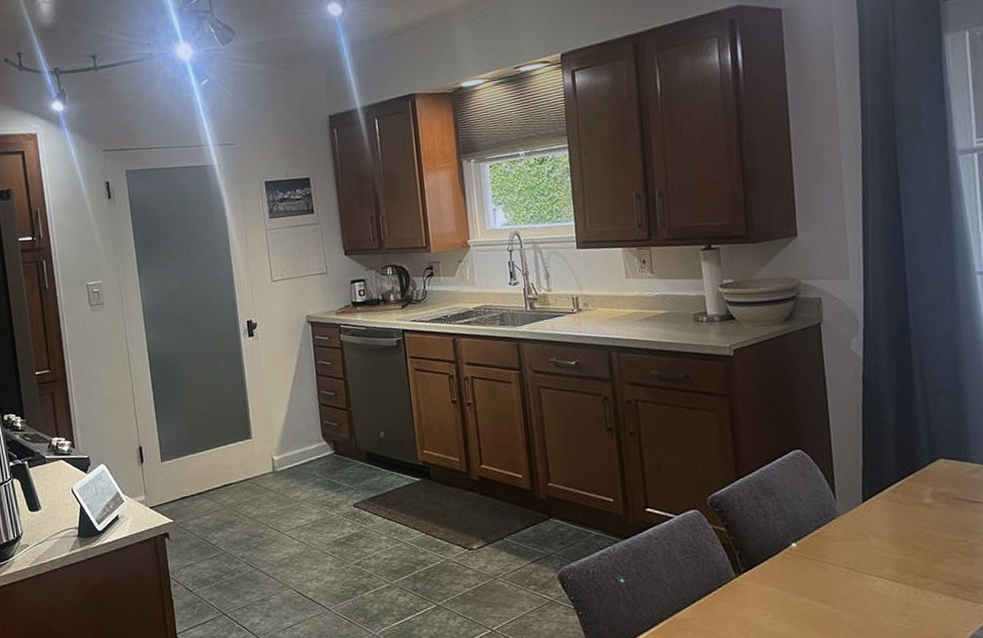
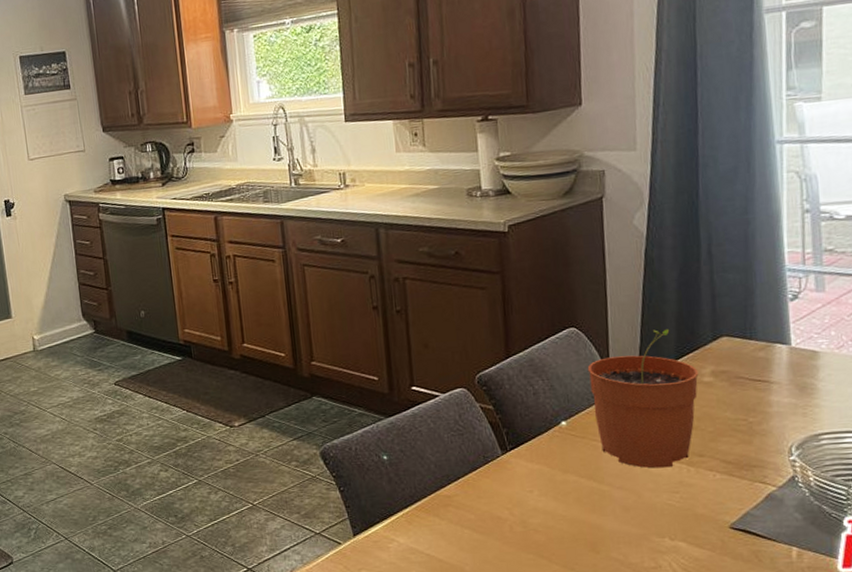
plant pot: none [814,451,920,591] -> present [587,328,699,469]

